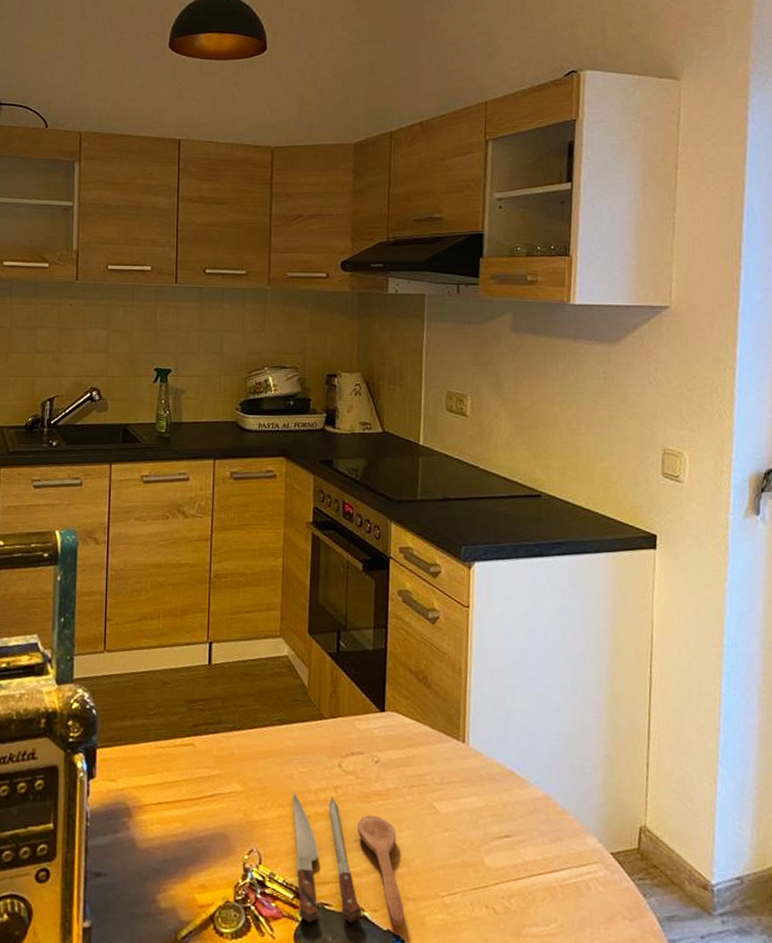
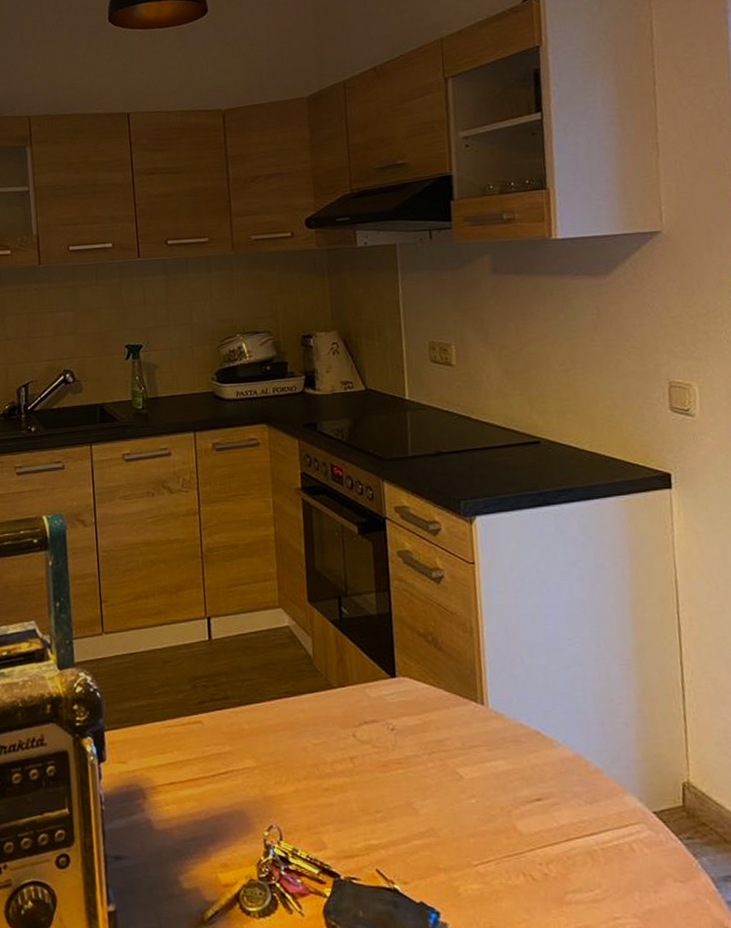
spoon: present [293,791,403,927] -> none [308,764,437,898]

